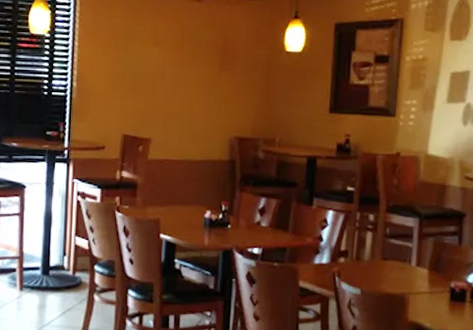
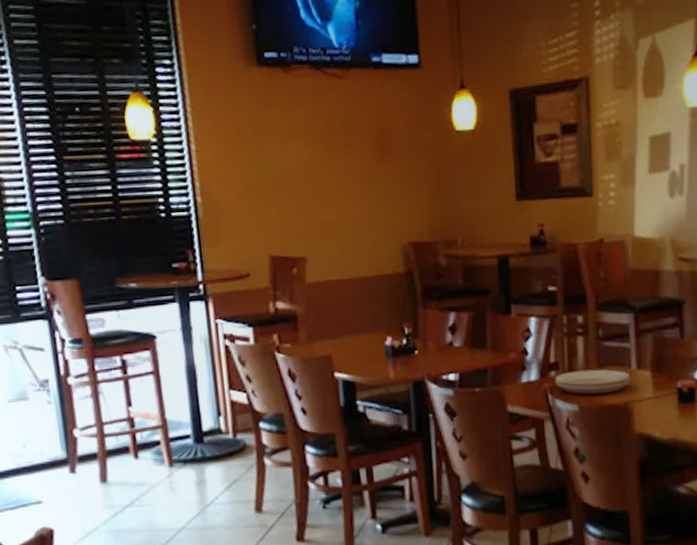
plate: none [343,260,410,283] -> present [555,369,631,395]

